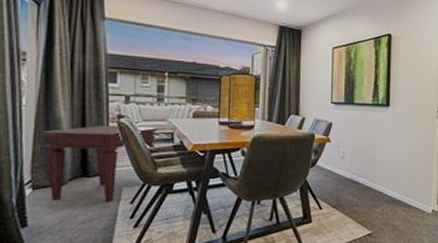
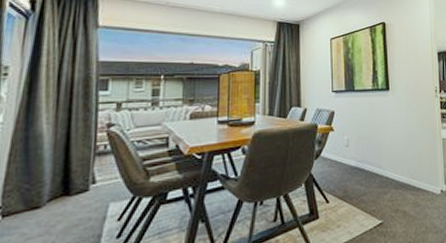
side table: present [41,125,159,201] -> none [17,132,153,228]

